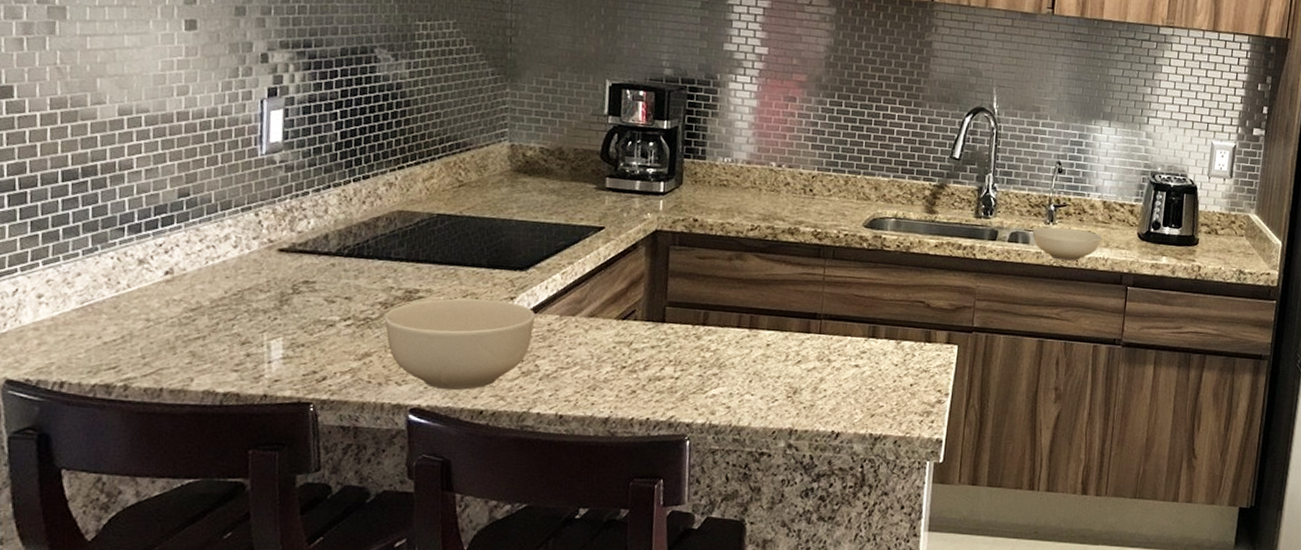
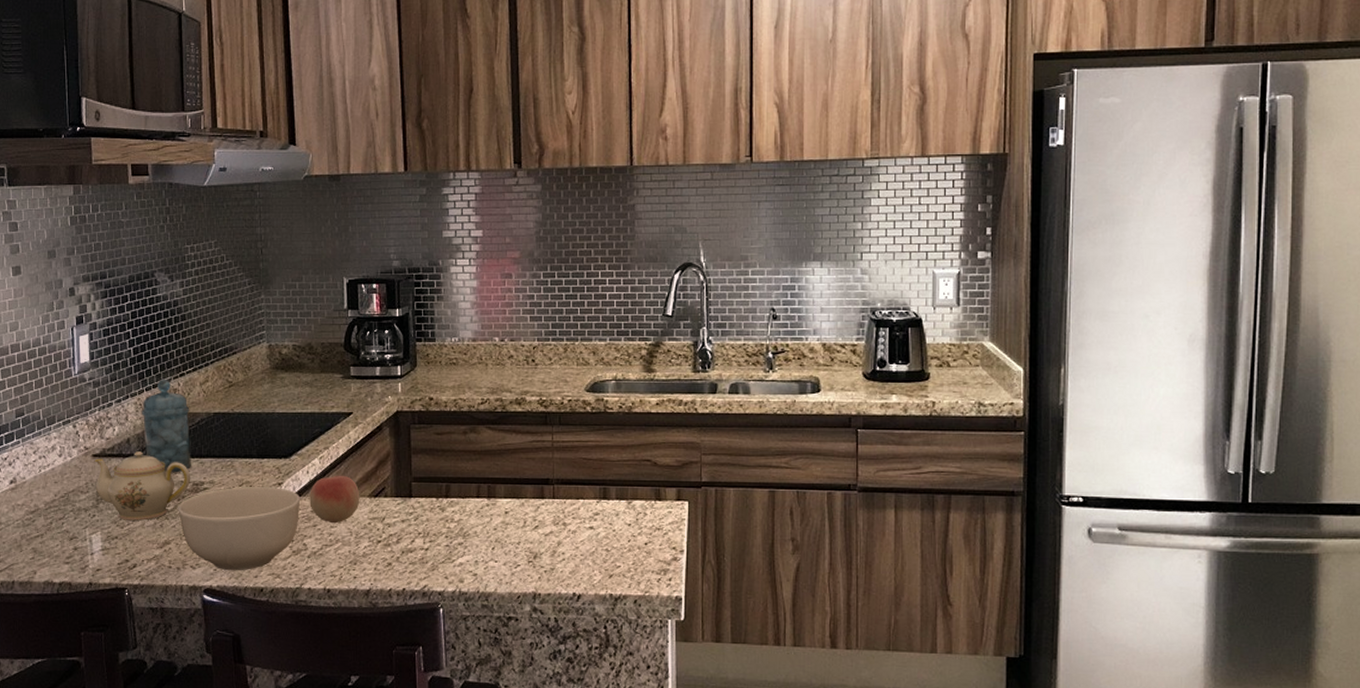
teapot: none [280,249,404,328] -> present [94,451,191,521]
canister: none [345,170,408,277] -> present [141,379,191,473]
fruit: none [546,293,606,345] -> present [309,475,360,524]
bowl: present [1032,227,1102,261] -> none [752,375,825,408]

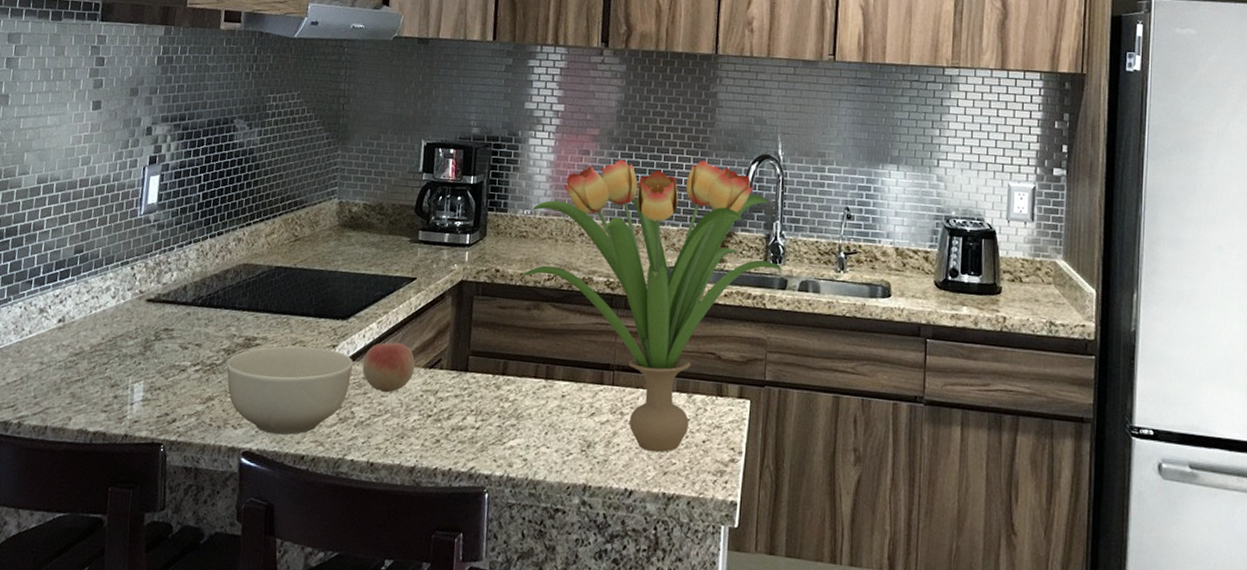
teapot: present [94,451,191,521] -> none [145,299,244,373]
canister: present [141,379,191,473] -> none [201,227,252,325]
flower arrangement: none [456,274,713,558] -> present [522,159,784,453]

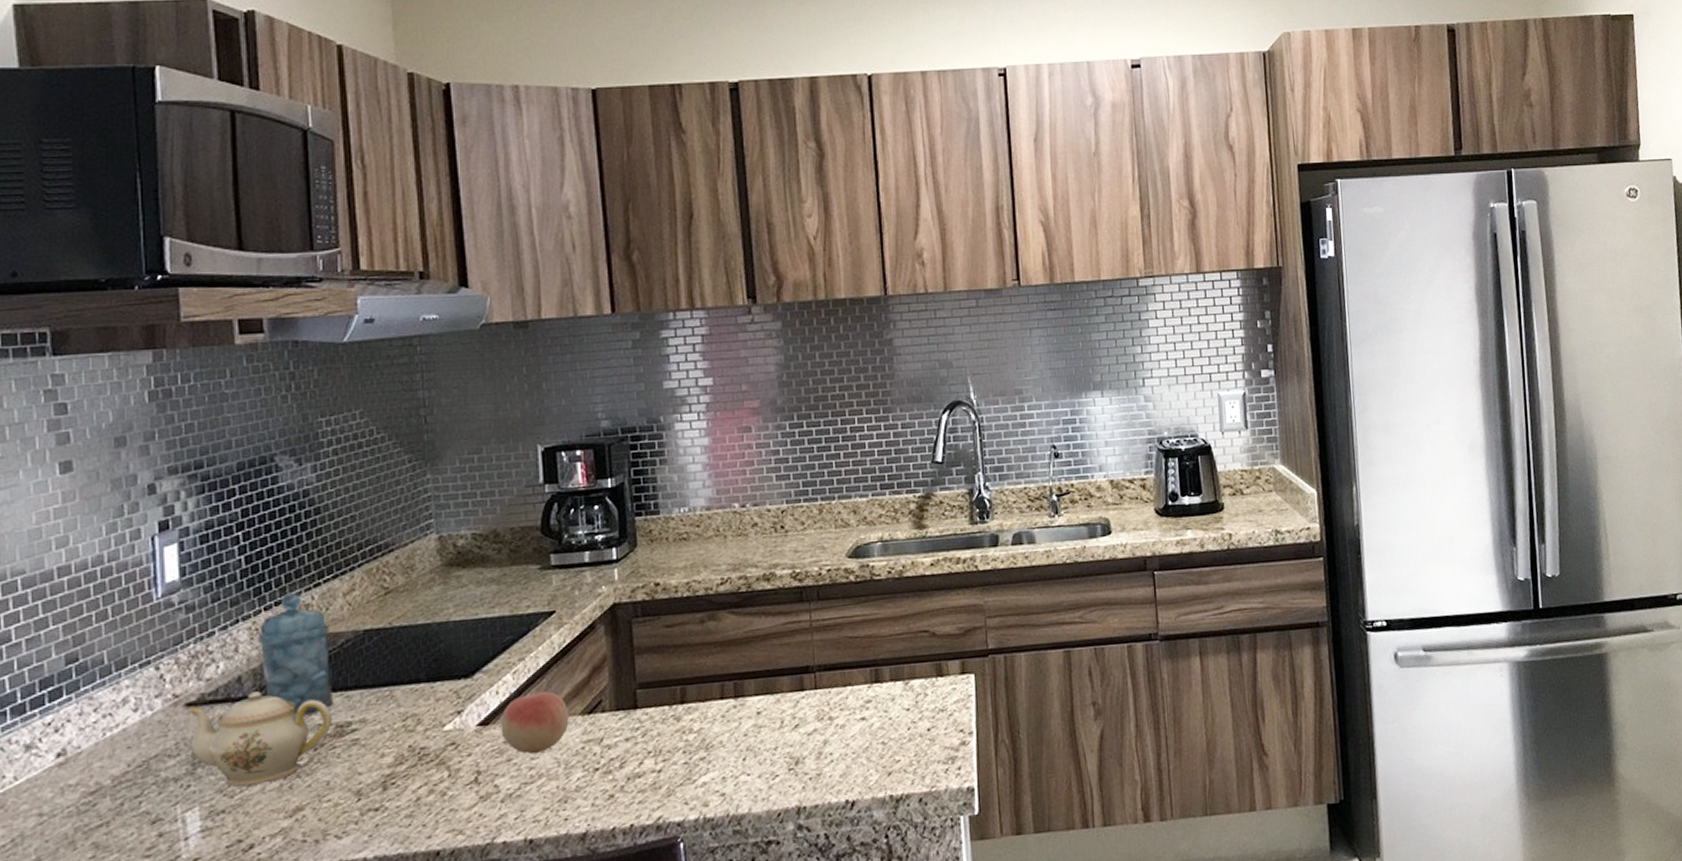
teapot: none [145,299,244,373] -> present [188,691,333,787]
canister: none [201,227,252,325] -> present [257,592,333,715]
bowl: present [226,345,354,435] -> none [314,717,489,835]
flower arrangement: present [522,159,784,453] -> none [688,418,993,754]

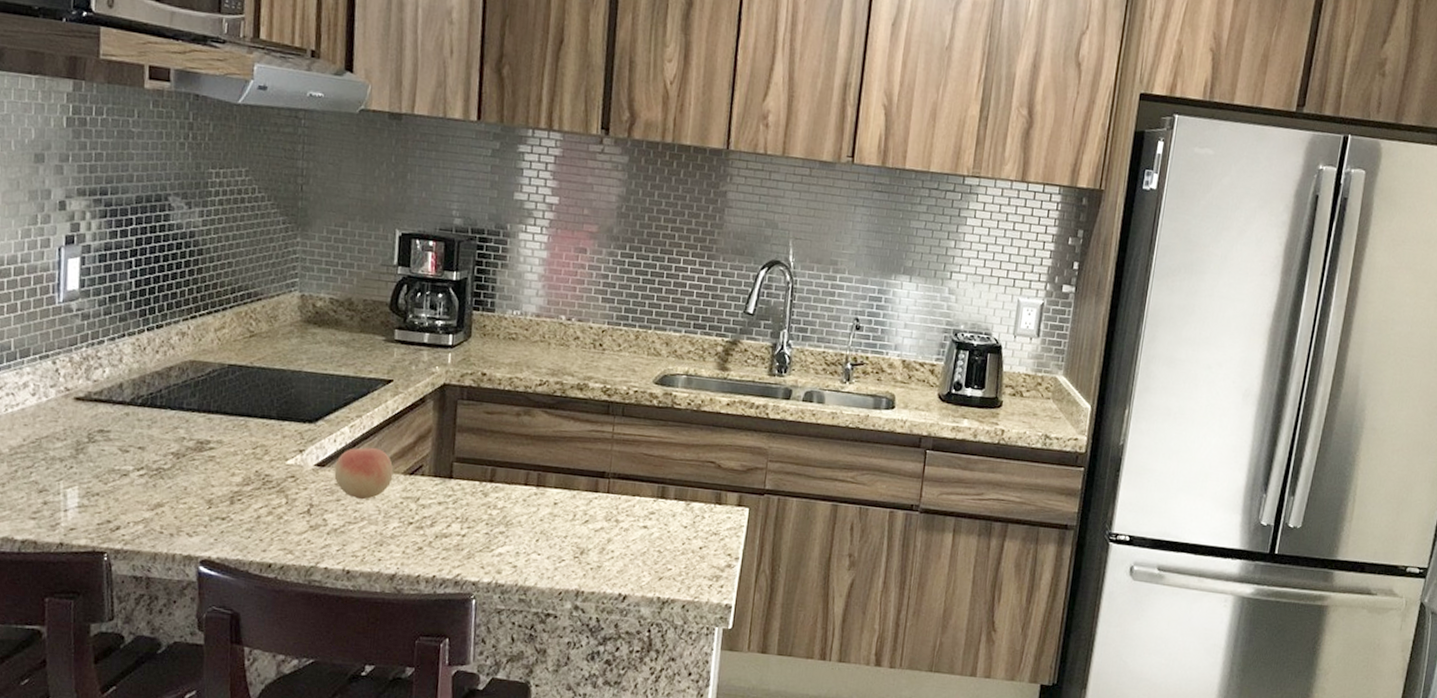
teapot: present [188,691,333,787] -> none [76,398,195,478]
canister: present [257,592,333,715] -> none [139,319,200,427]

